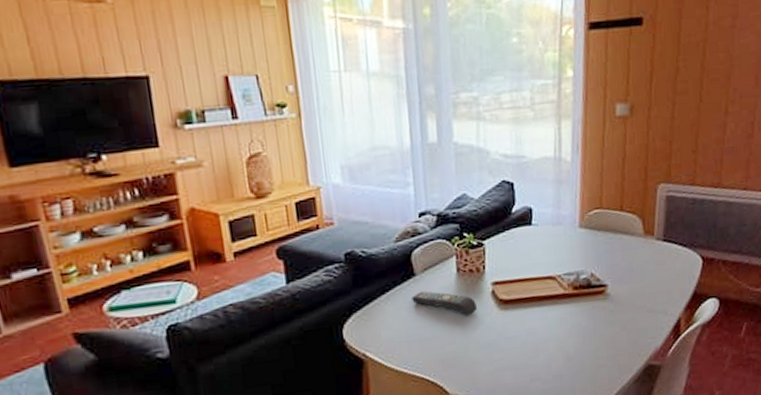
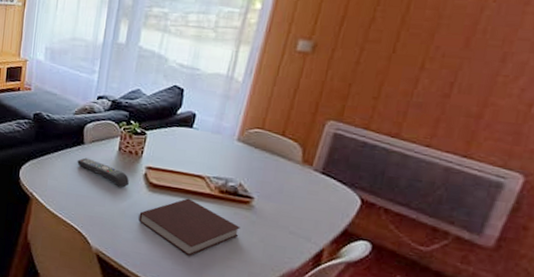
notebook: none [496,305,602,369] -> present [138,198,240,256]

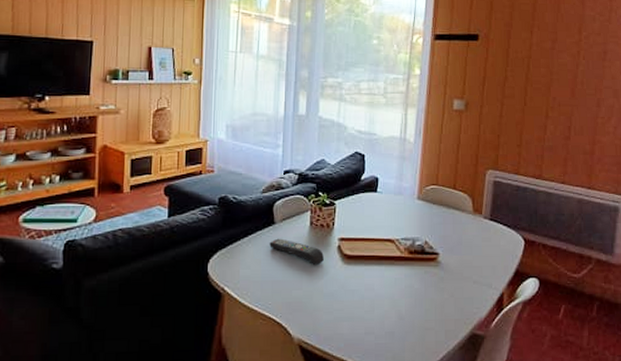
notebook: present [138,198,240,256] -> none [338,265,432,326]

